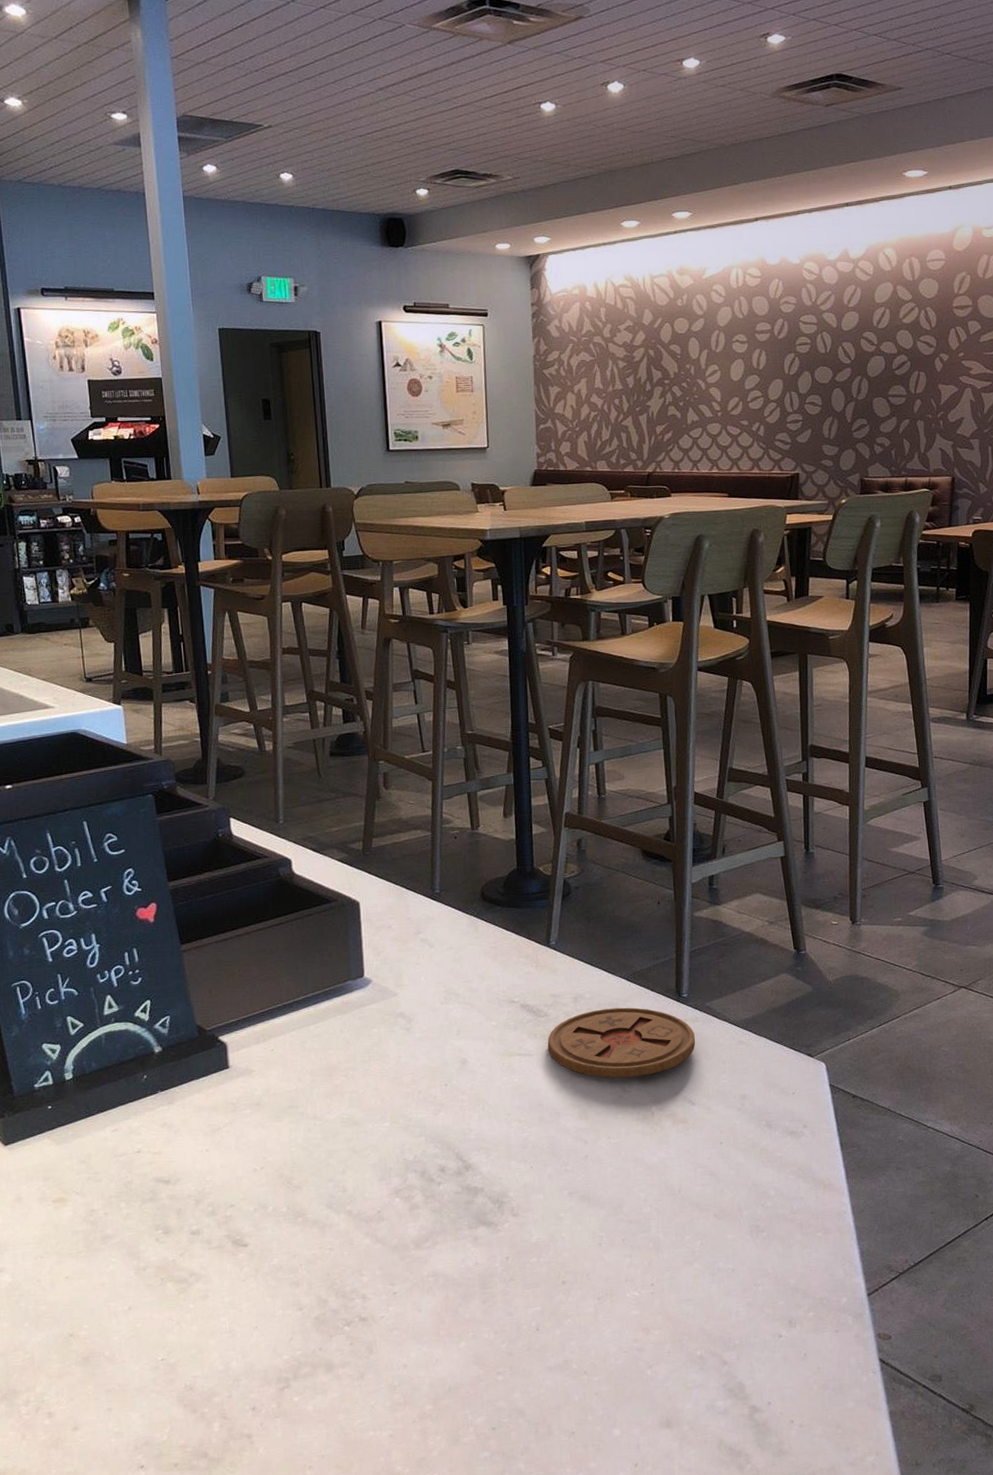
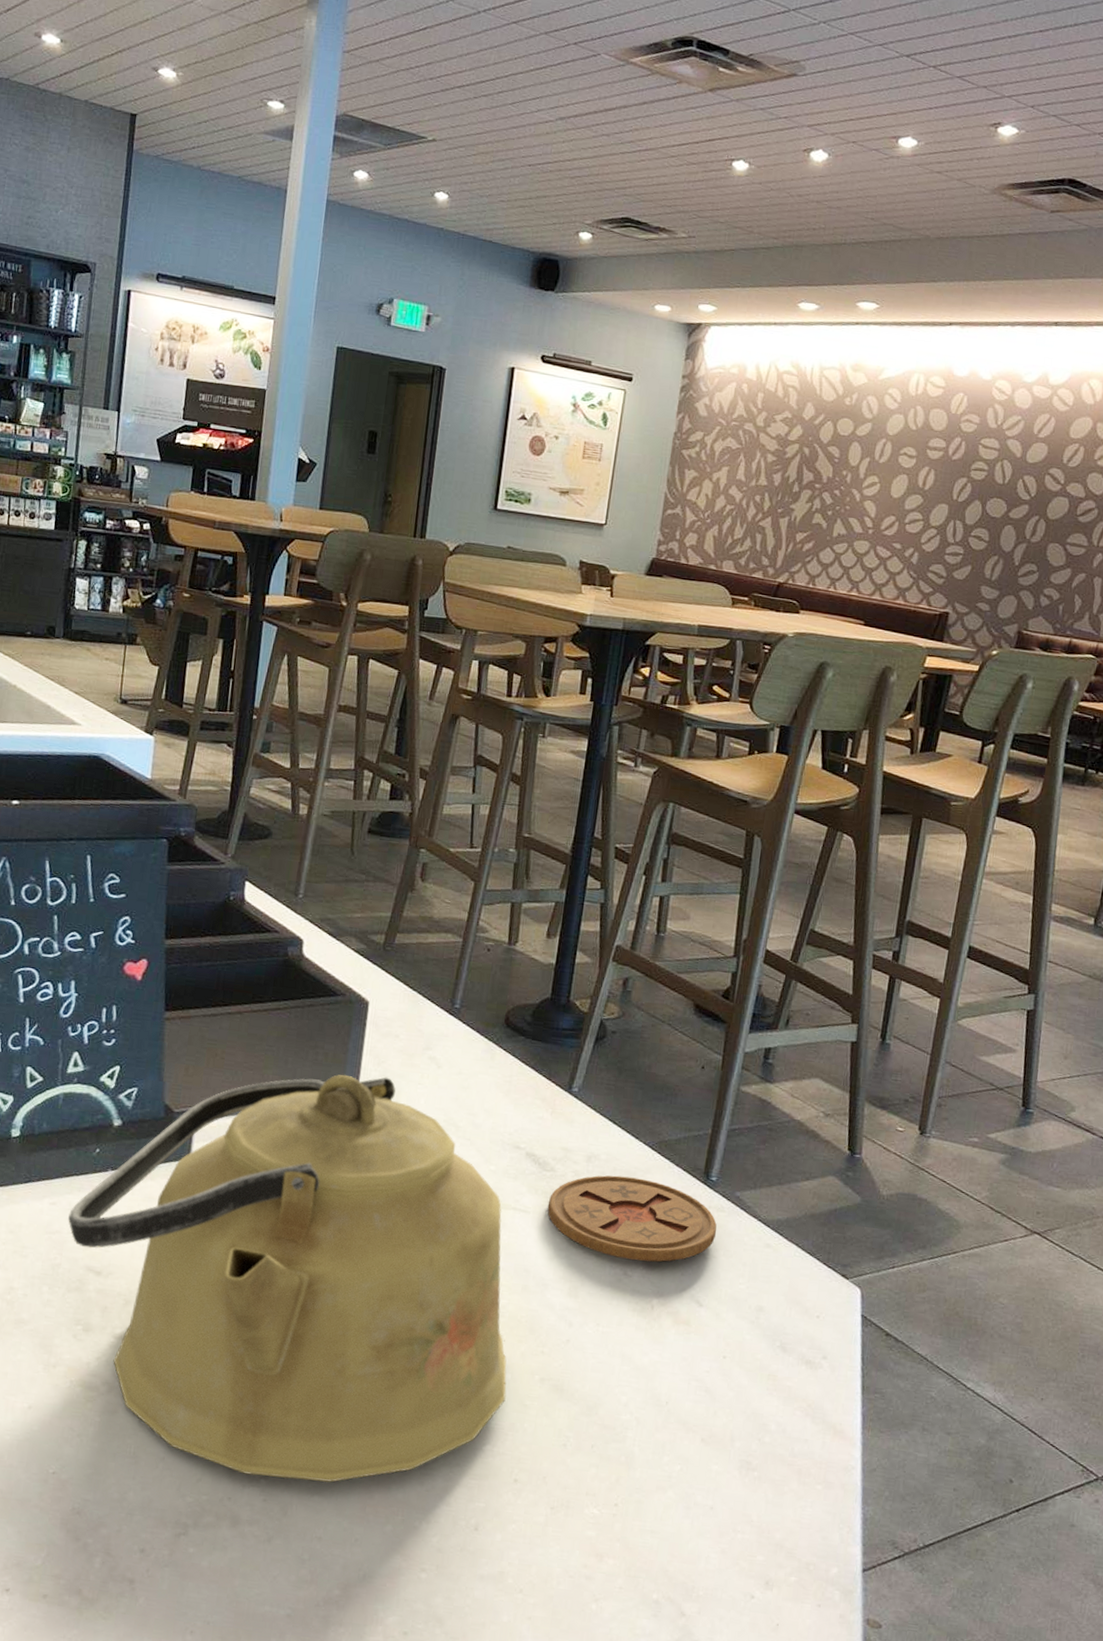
kettle: none [130,964,542,1326] -> present [68,1074,507,1483]

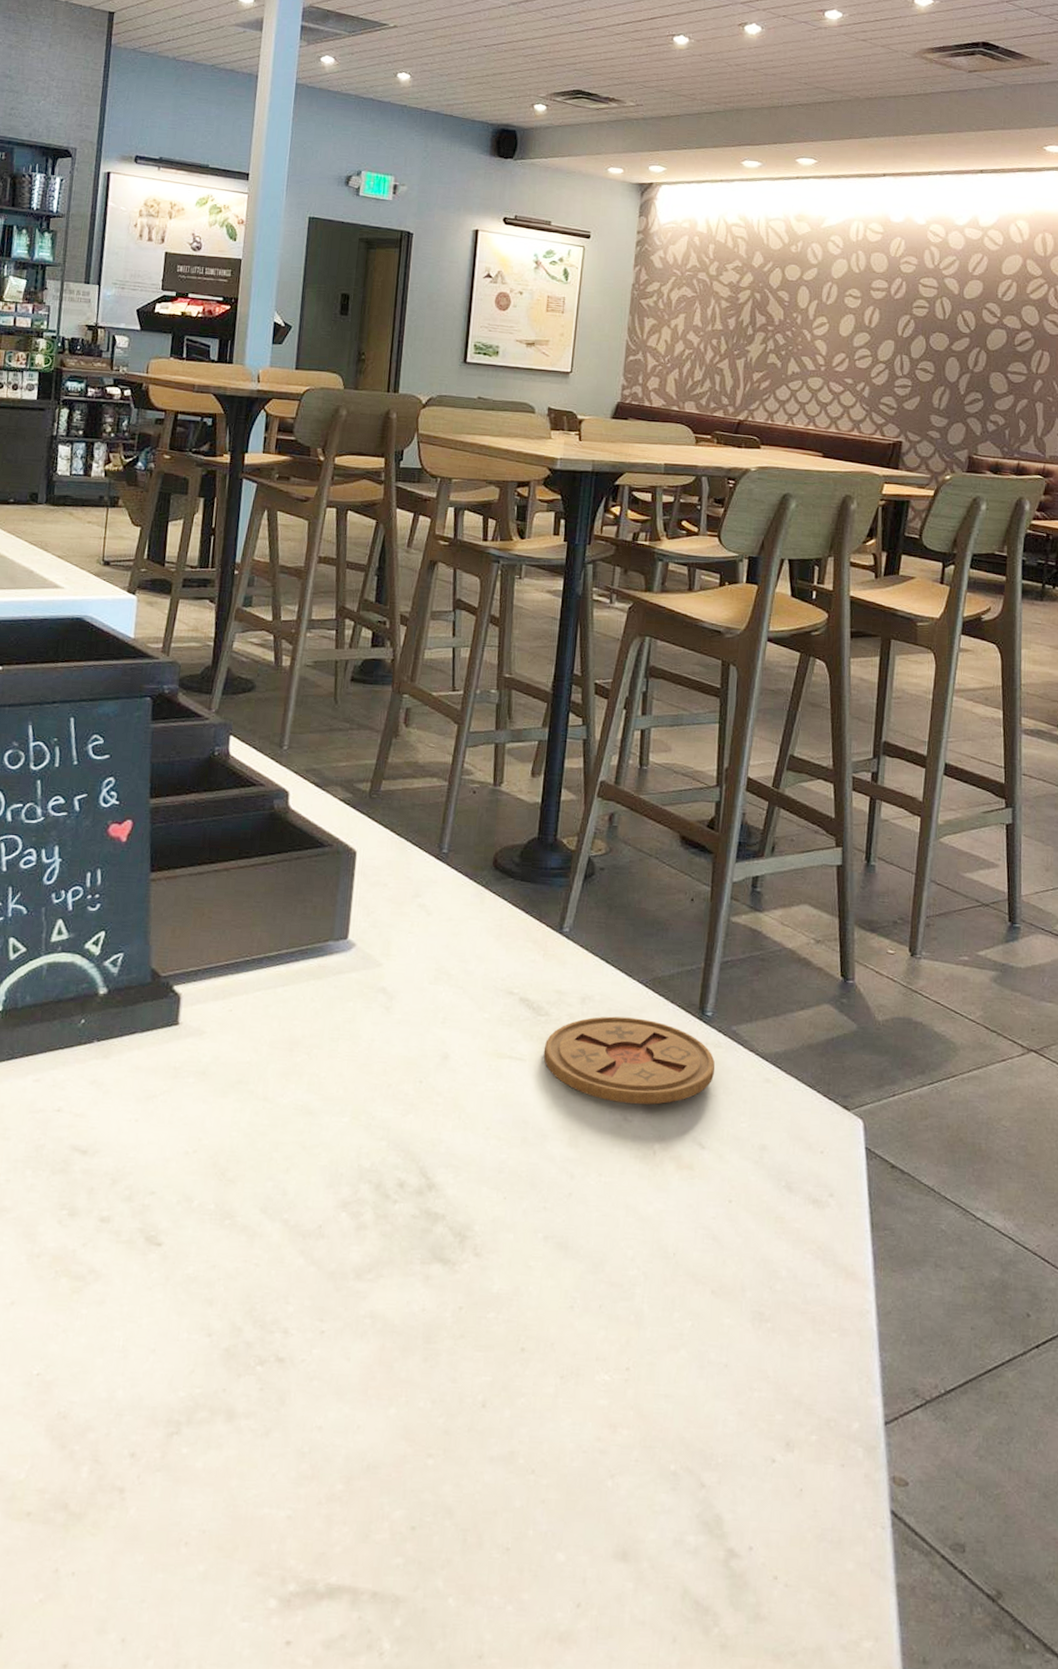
kettle: present [68,1074,507,1483] -> none [52,927,510,1366]

